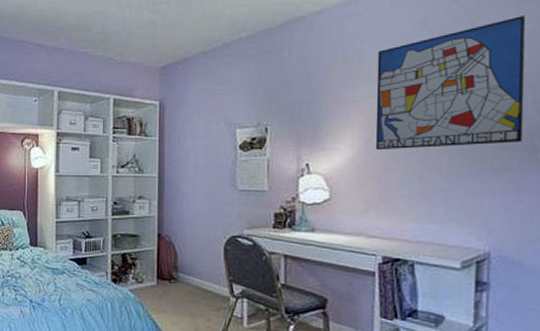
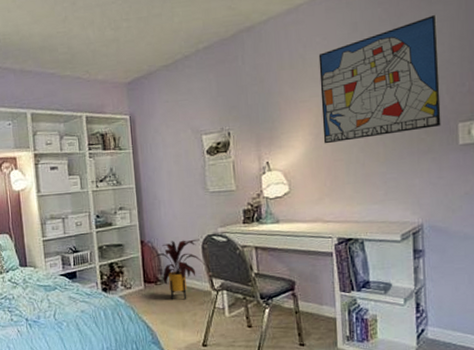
house plant: none [165,238,227,303] -> present [150,239,206,300]

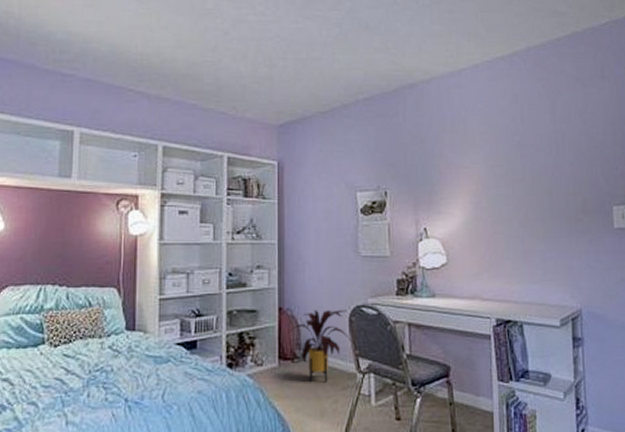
wall art: present [318,15,441,144] -> none [480,97,597,215]

